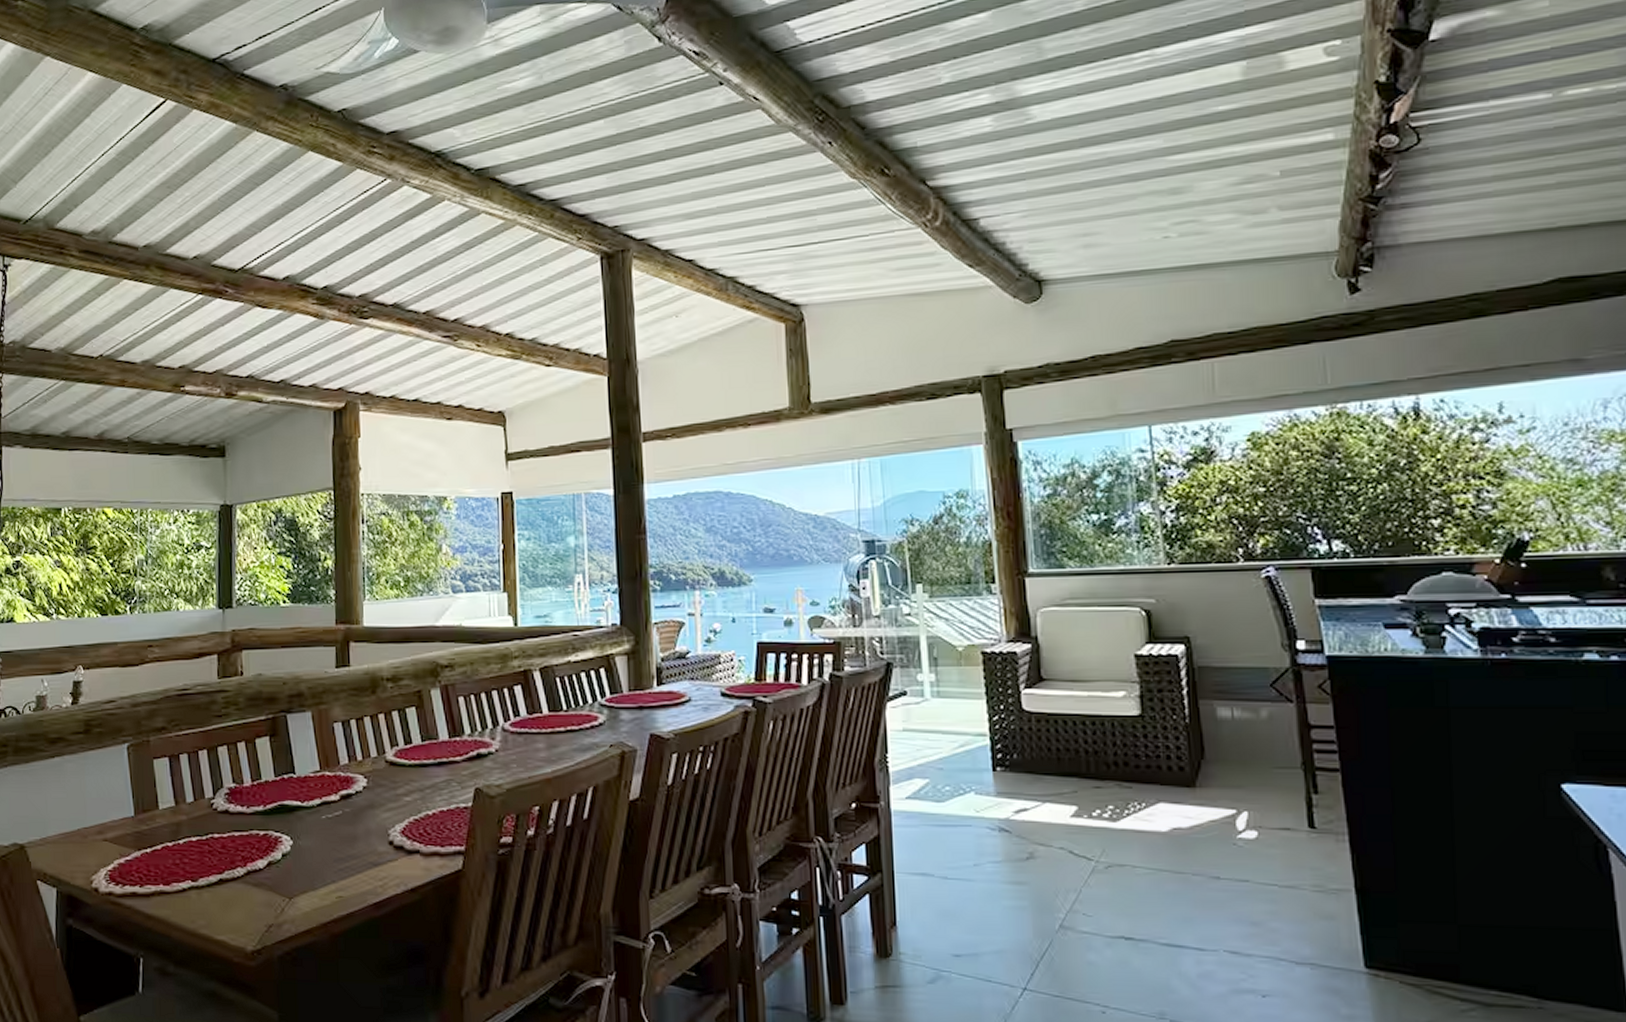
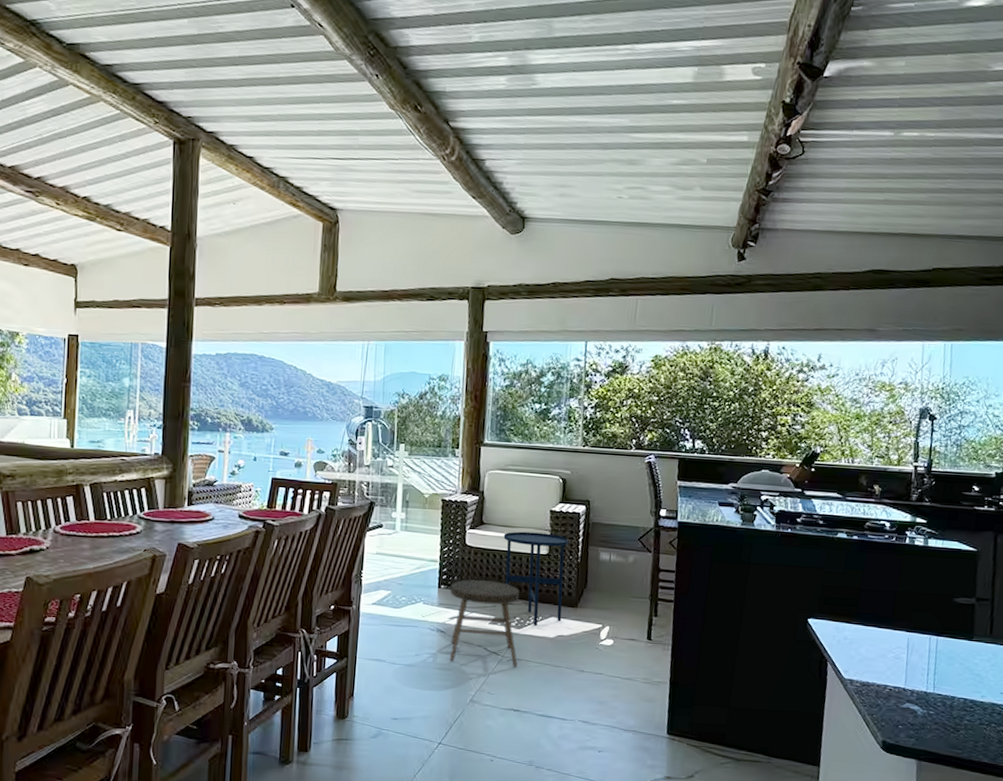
stool: none [1009,757,1120,876] -> present [449,579,520,667]
side table: none [1074,686,1175,816] -> present [503,531,569,626]

